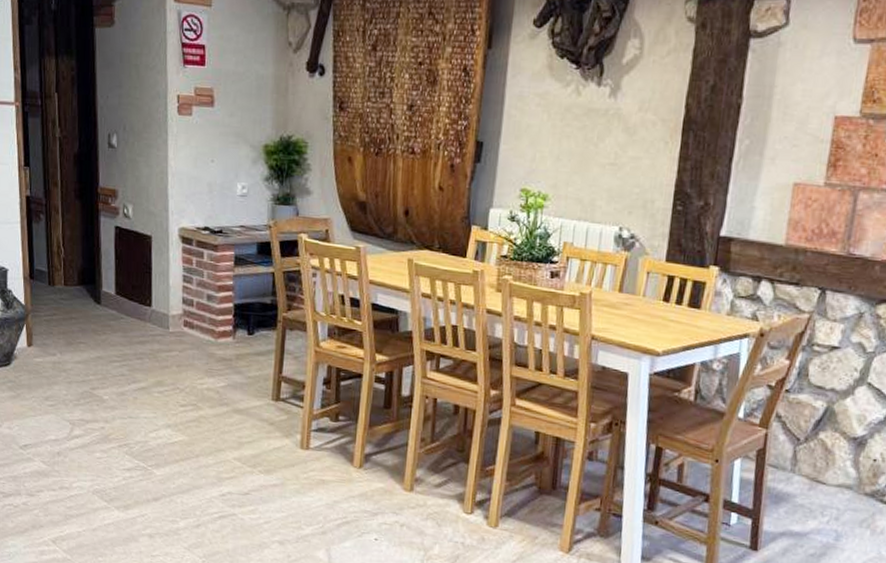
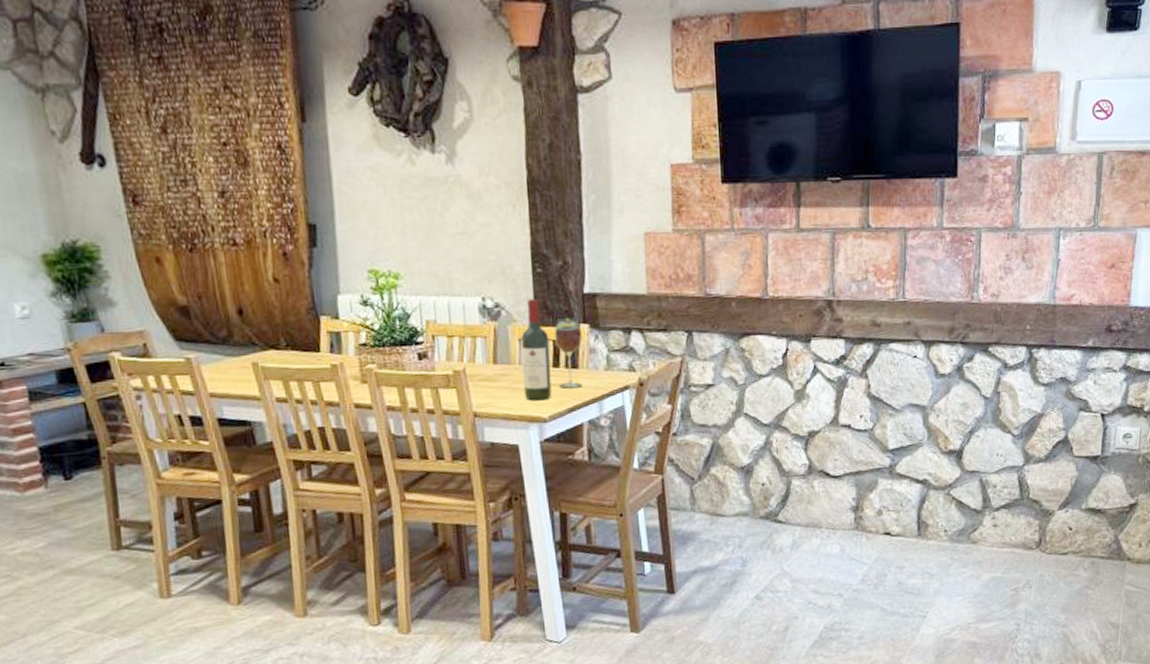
wine bottle: none [643,235,677,335] -> present [520,299,552,401]
wineglass: none [678,256,711,328] -> present [555,316,583,389]

